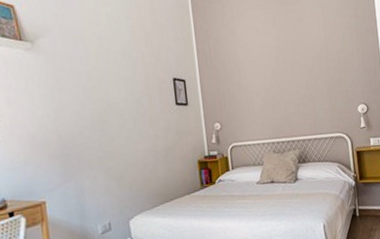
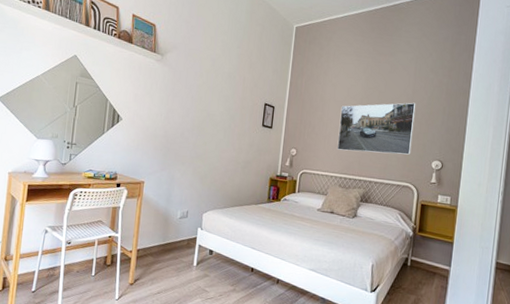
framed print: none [257,49,336,114] -> present [337,102,416,155]

